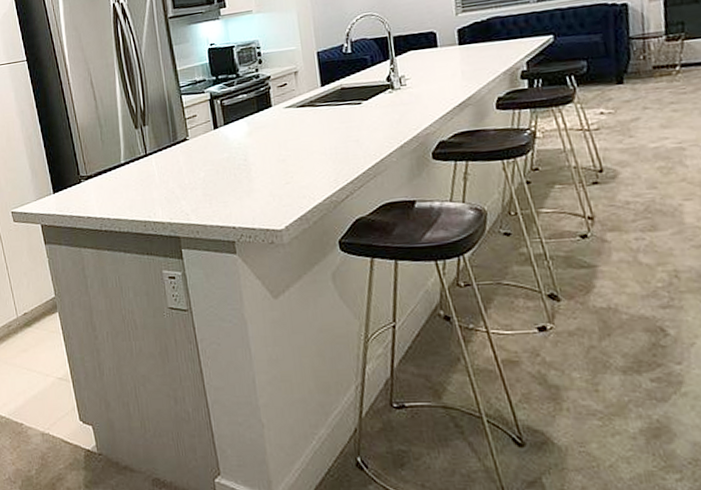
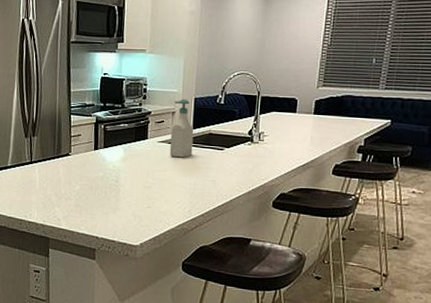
soap bottle: none [294,55,326,122] -> present [169,99,194,158]

